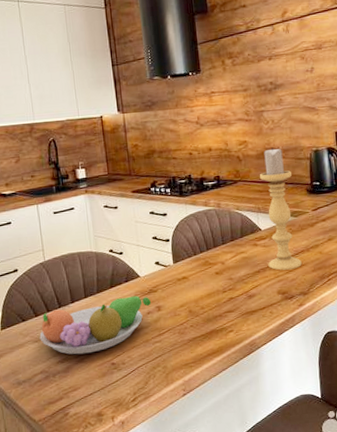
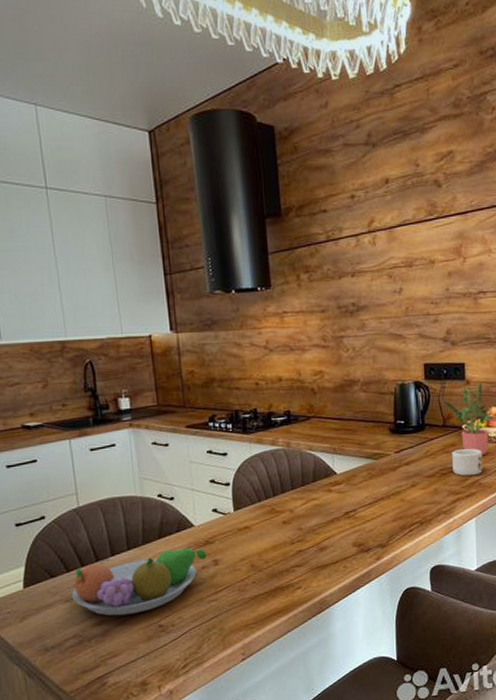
candle holder: present [260,147,302,271] -> none [337,379,381,520]

